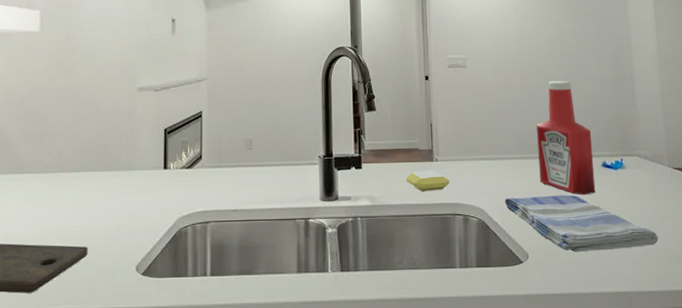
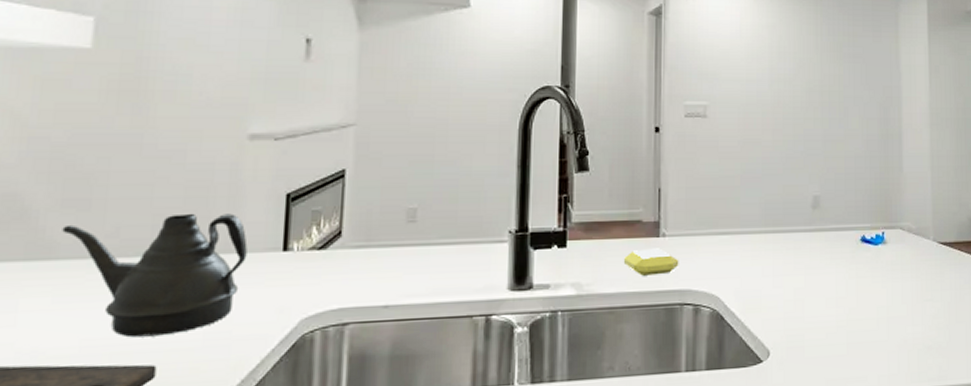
teapot: none [27,142,141,227] -> present [62,213,248,338]
dish towel: present [505,195,658,253] -> none [745,276,918,347]
ketchup bottle: present [536,81,596,195] -> none [788,137,852,277]

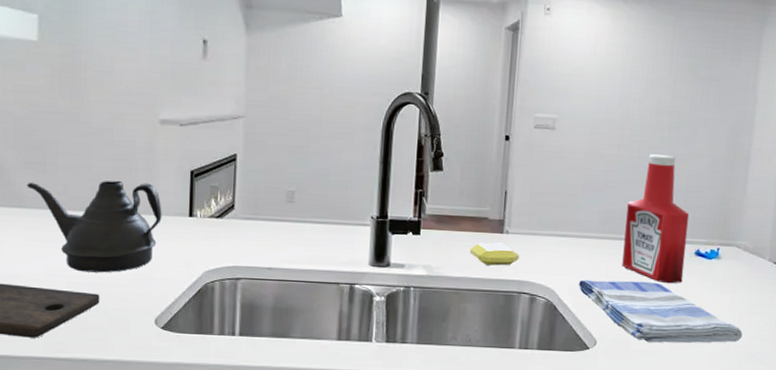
dish towel: none [745,276,918,347] -> present [579,279,743,343]
ketchup bottle: none [788,137,852,277] -> present [622,154,690,284]

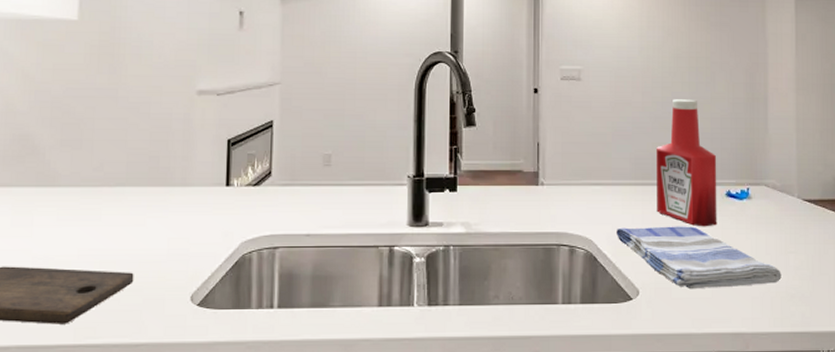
teapot: present [27,180,162,273] -> none [62,153,199,250]
soap bar: present [469,242,520,266] -> none [506,195,556,219]

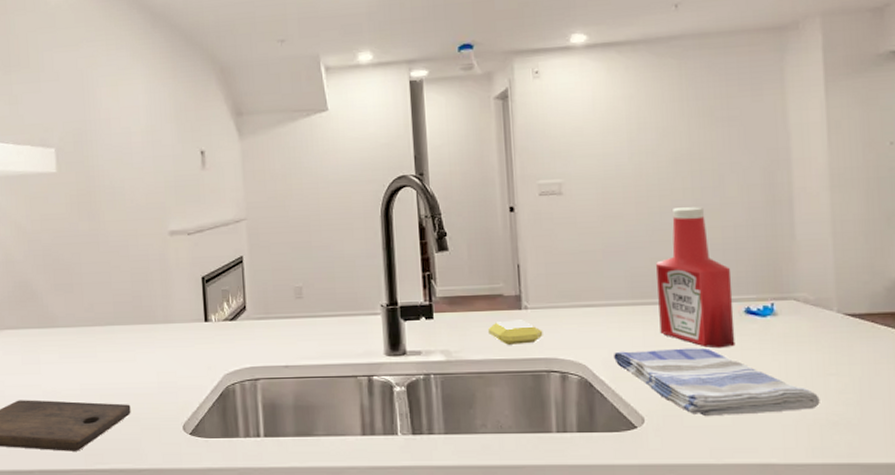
soap bar: none [506,195,556,219] -> present [487,320,543,345]

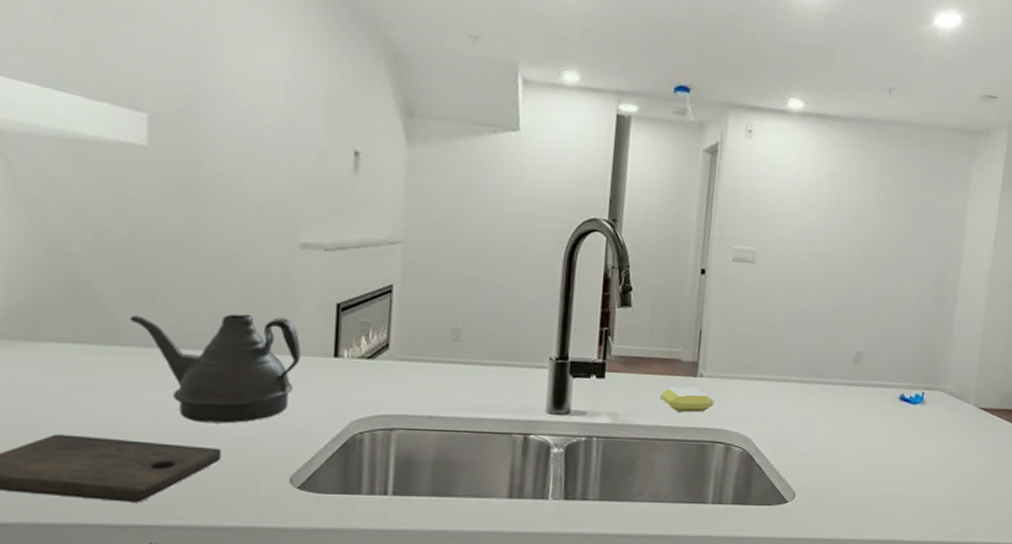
teapot: none [58,293,180,384] -> present [130,314,301,424]
dish towel: present [614,348,820,417] -> none [777,427,947,495]
ketchup bottle: present [656,207,736,349] -> none [823,291,895,431]

